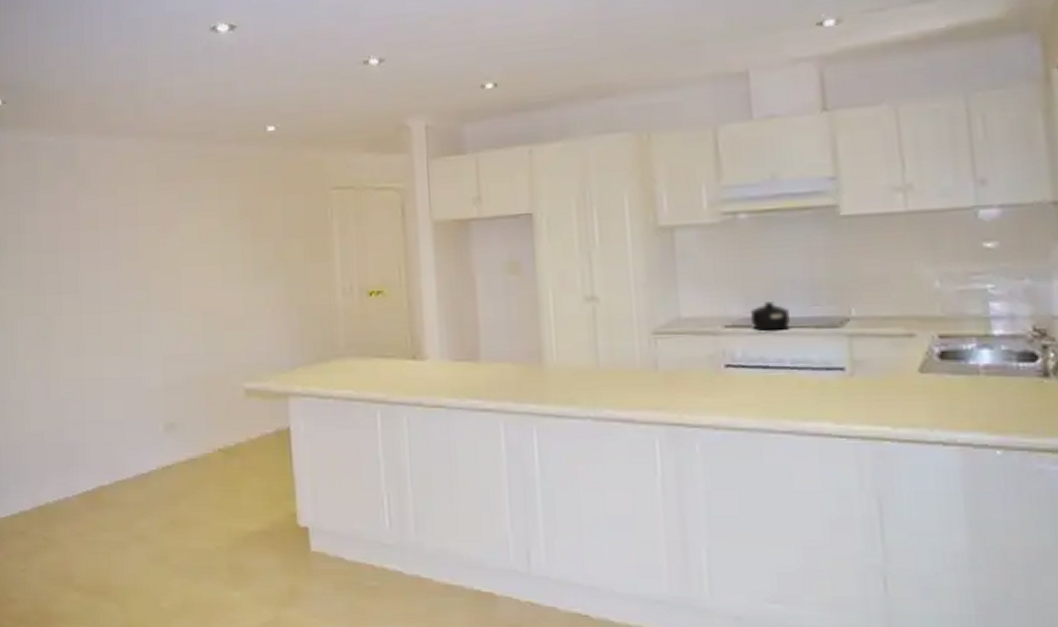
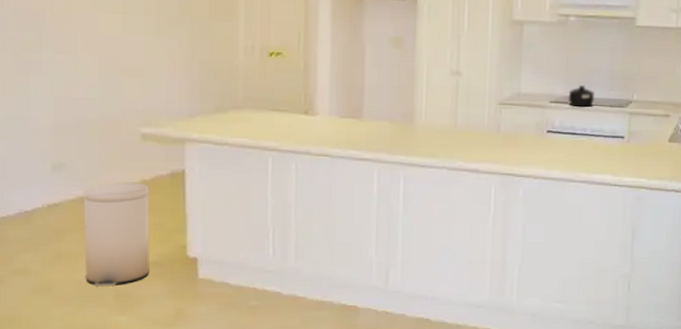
pedal bin: none [193,442,261,558] -> present [83,182,150,287]

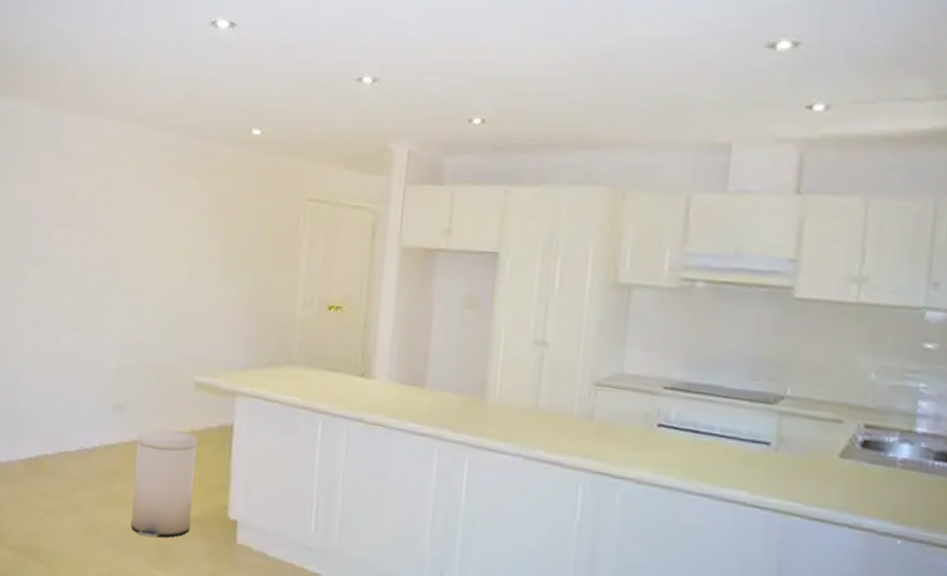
saucepan: present [568,85,594,108] -> none [689,370,728,400]

